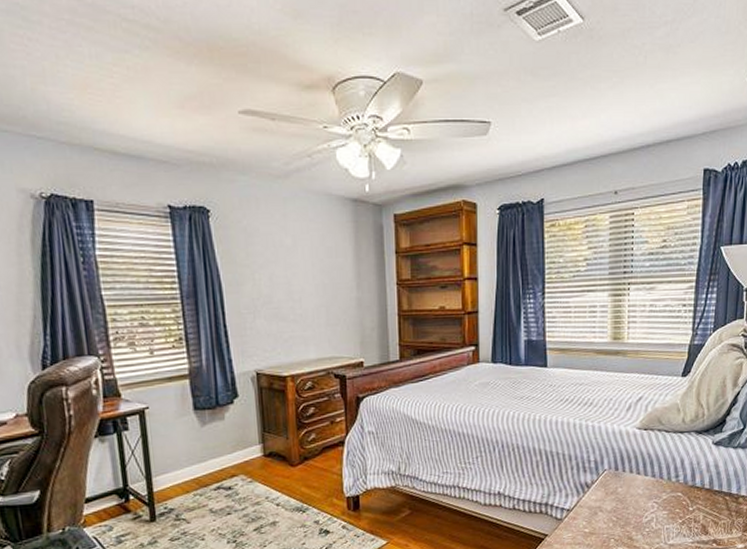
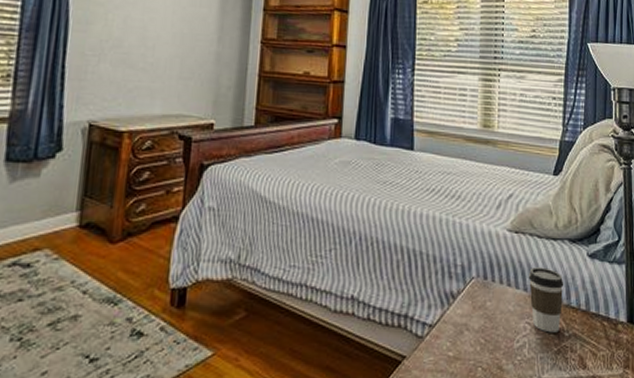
coffee cup: none [656,457,690,509] -> present [528,267,564,333]

